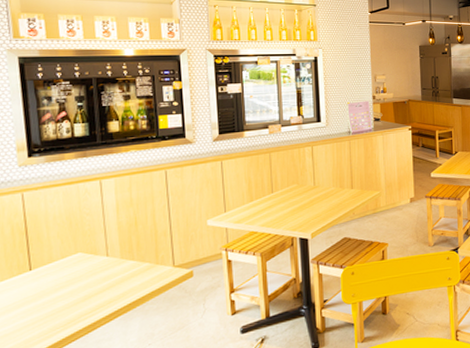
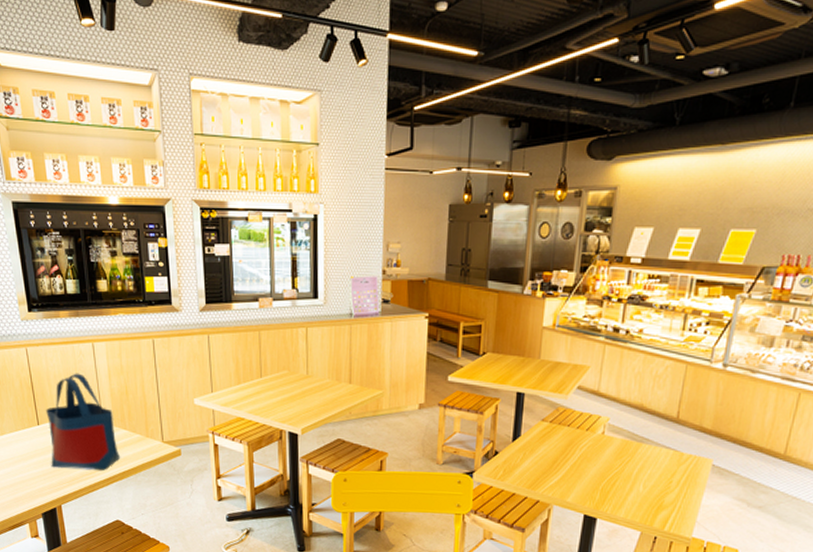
tote bag: none [41,211,127,313] -> present [46,373,121,470]

